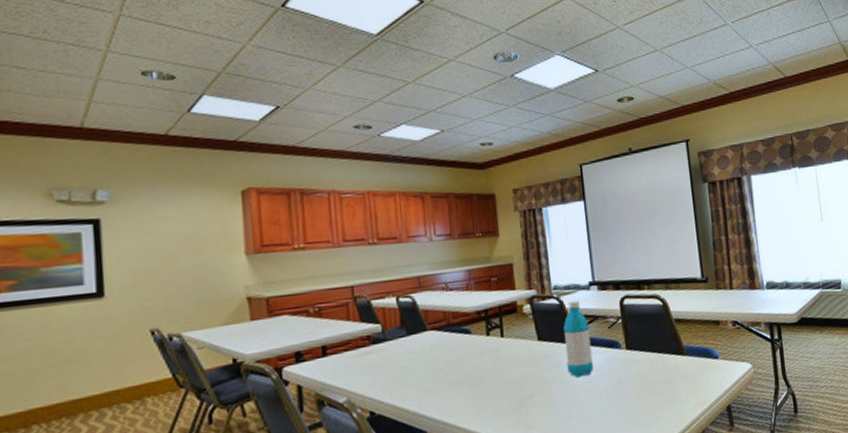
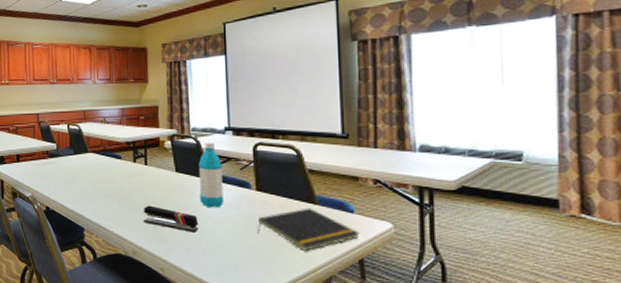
stapler: none [503,386,569,411] -> present [143,205,199,233]
notepad: none [630,360,725,407] -> present [257,208,359,251]

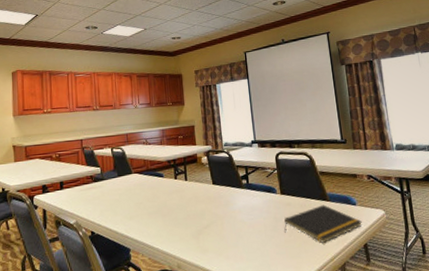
stapler: present [143,205,199,233] -> none [186,218,236,240]
water bottle: present [198,142,223,208] -> none [231,154,255,215]

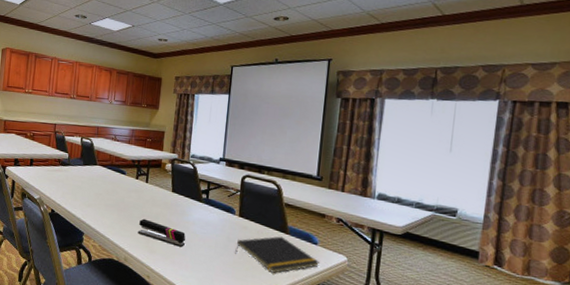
stapler: none [186,218,236,240] -> present [137,218,186,247]

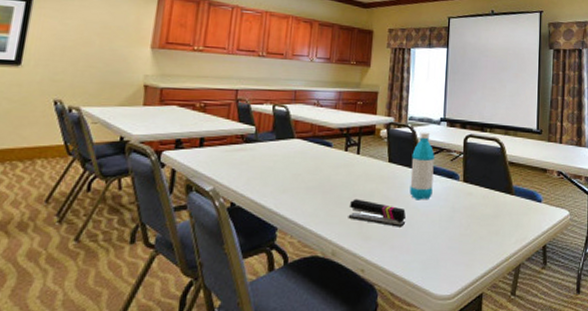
water bottle: none [189,168,213,227] -> present [409,132,435,200]
notepad: present [235,236,319,273] -> none [461,198,544,240]

